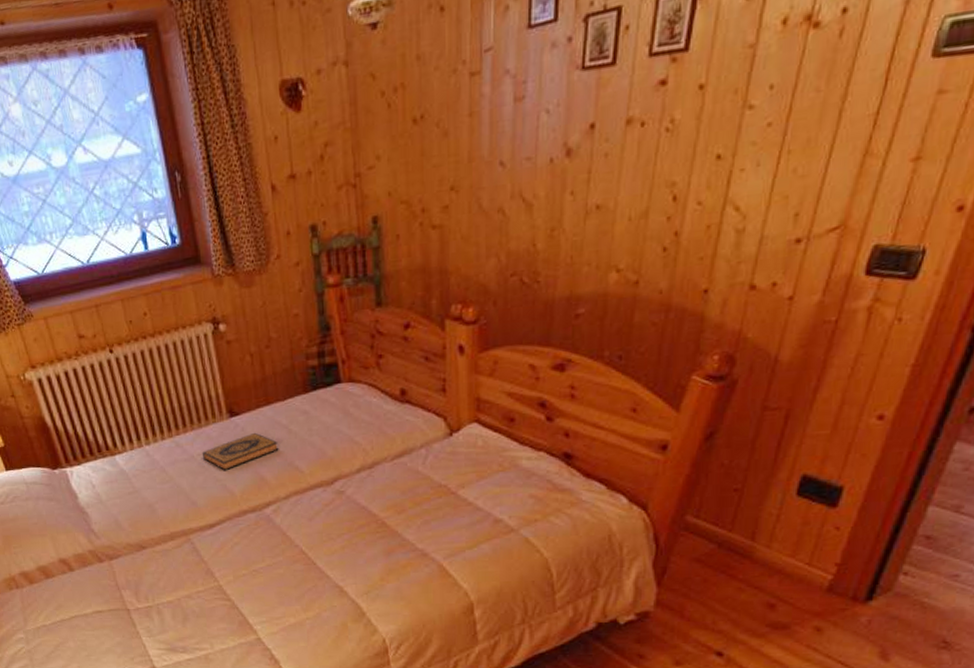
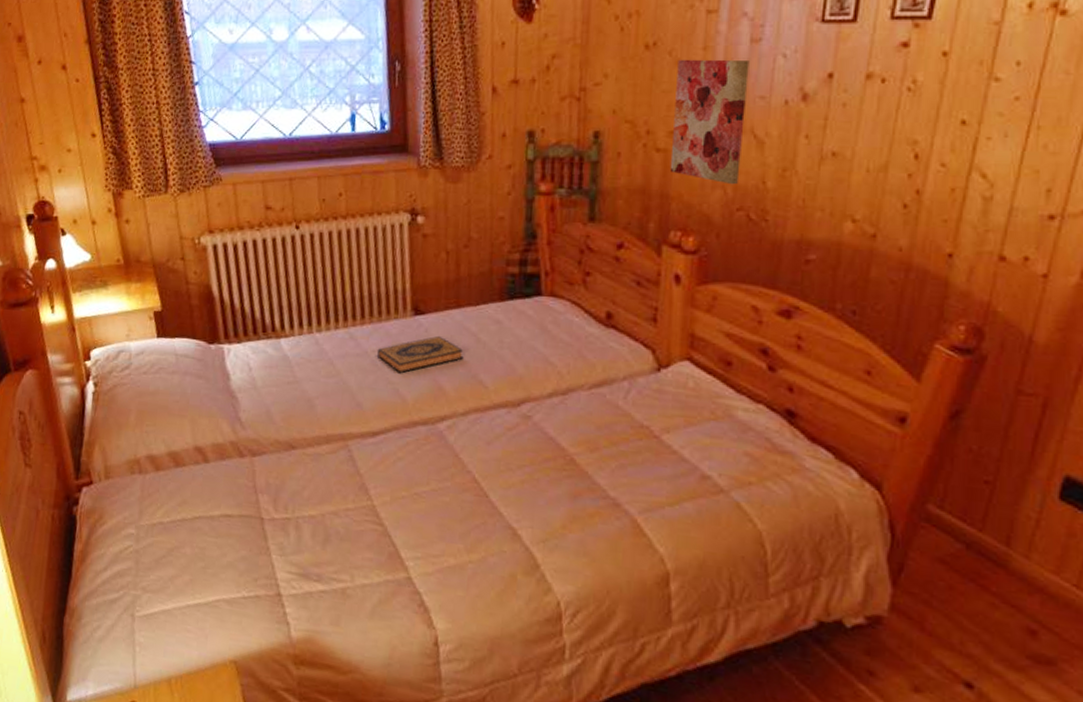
wall art: none [446,122,514,252] -> present [669,59,750,185]

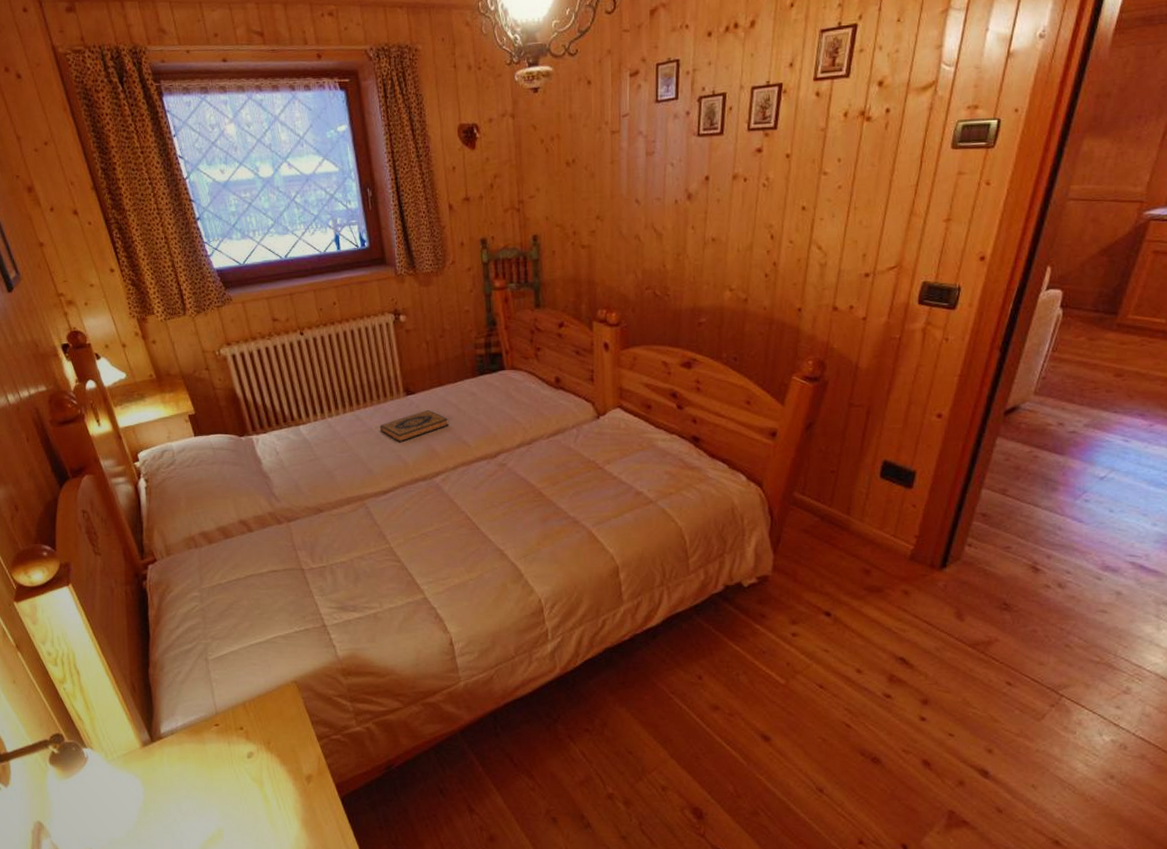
wall art: present [669,59,750,185] -> none [592,170,647,270]

